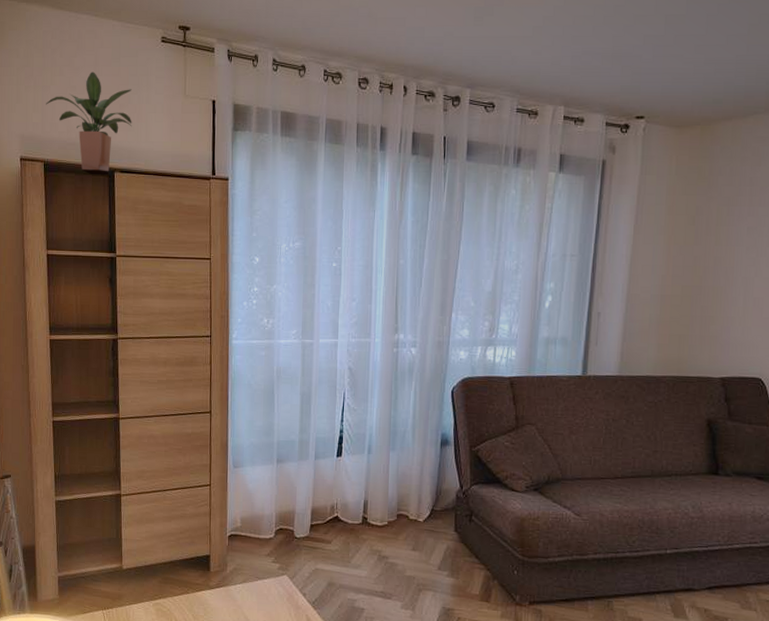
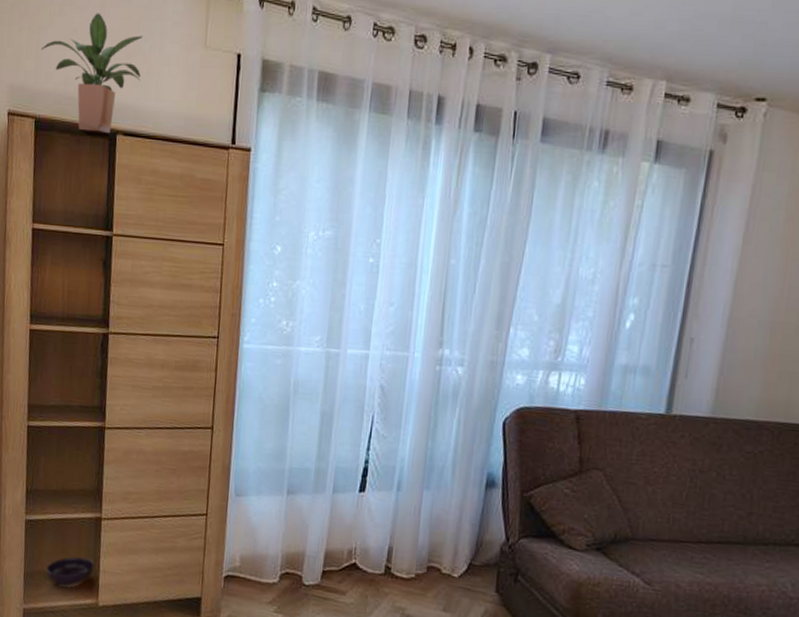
bowl: none [76,529,117,555] -> present [46,557,95,588]

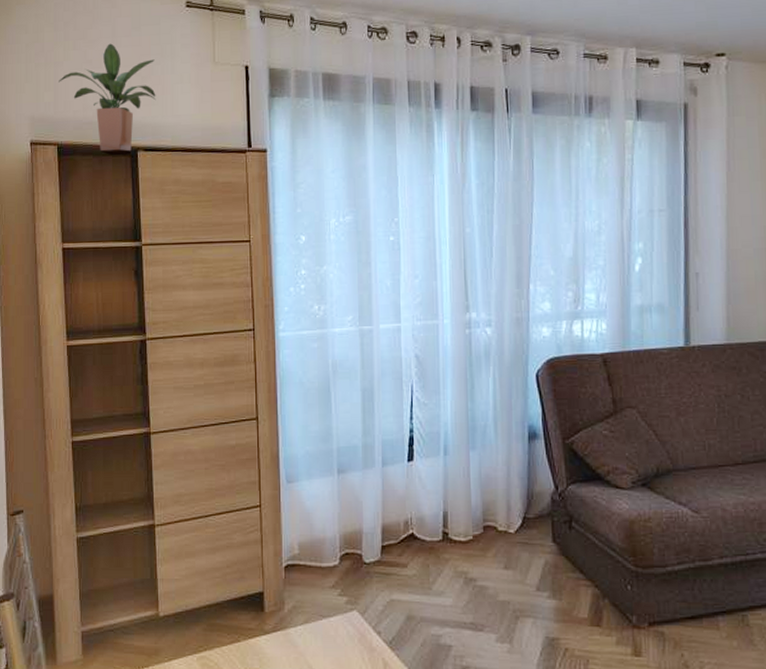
bowl: present [46,557,95,588] -> none [102,569,152,602]

